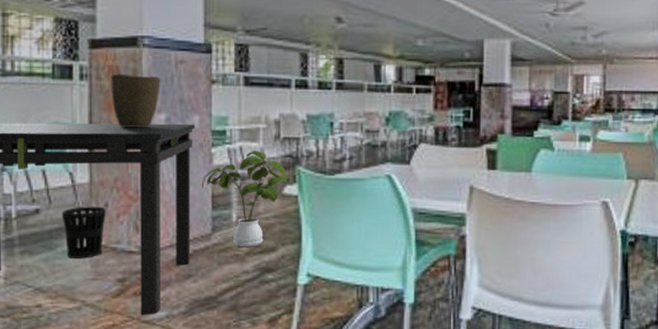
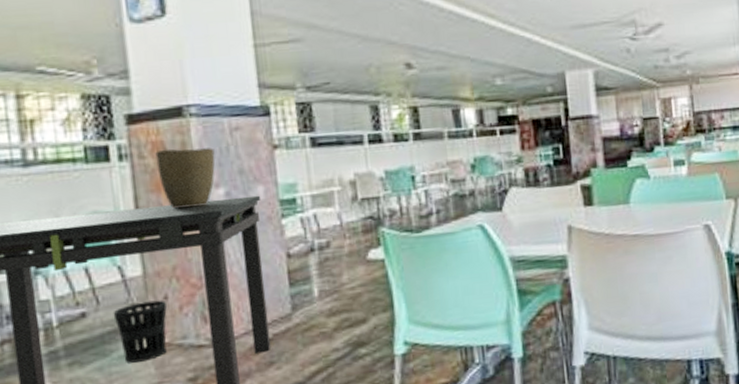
house plant: present [201,150,290,247] -> none [274,215,374,323]

